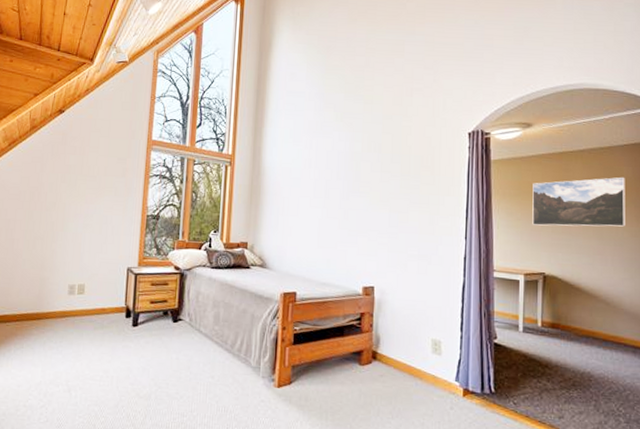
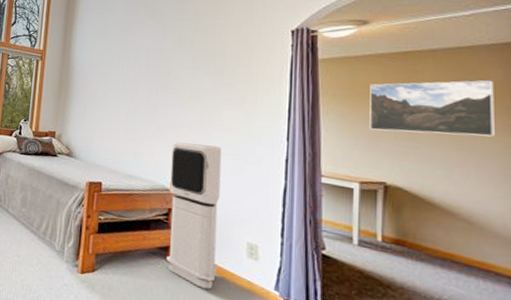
air purifier: none [359,246,409,388] -> present [165,142,222,290]

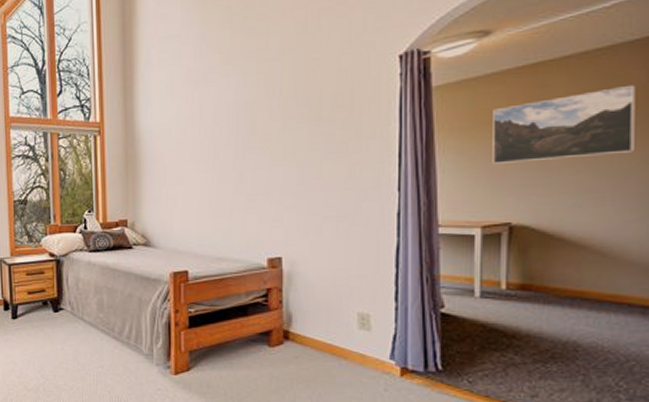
air purifier: present [165,142,222,290] -> none [266,209,326,370]

